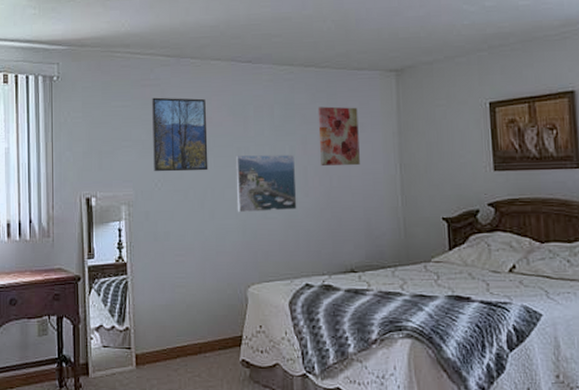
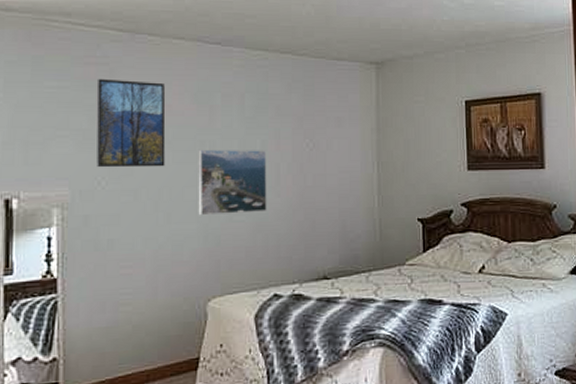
wall art: present [318,106,360,166] -> none [293,98,336,164]

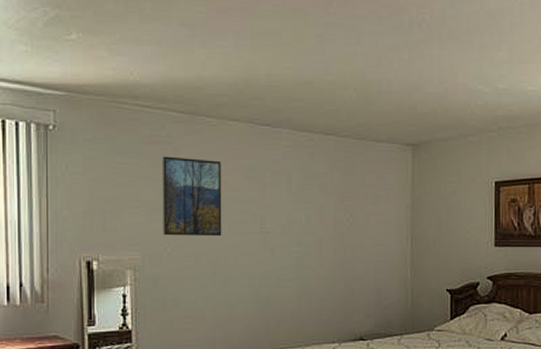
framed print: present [198,149,267,216] -> none [250,221,312,281]

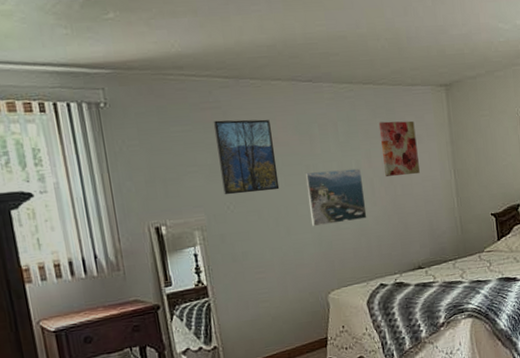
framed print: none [250,221,312,281] -> present [305,168,367,227]
wall art: none [335,176,374,237] -> present [378,120,420,176]

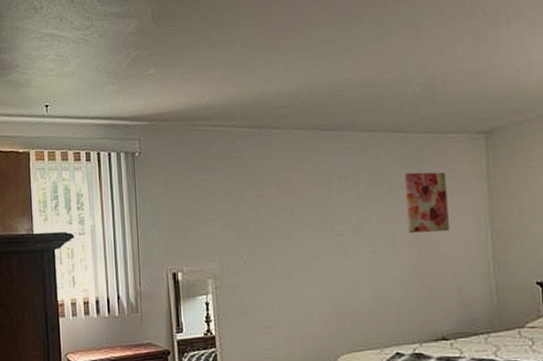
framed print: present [213,119,280,195] -> none [234,169,294,245]
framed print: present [305,168,367,227] -> none [321,222,386,283]

